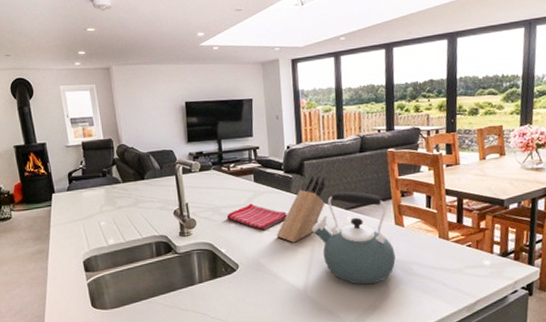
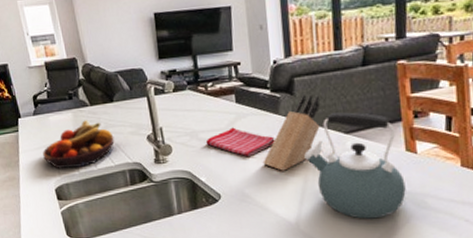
fruit bowl: none [74,196,143,242] -> present [43,120,115,169]

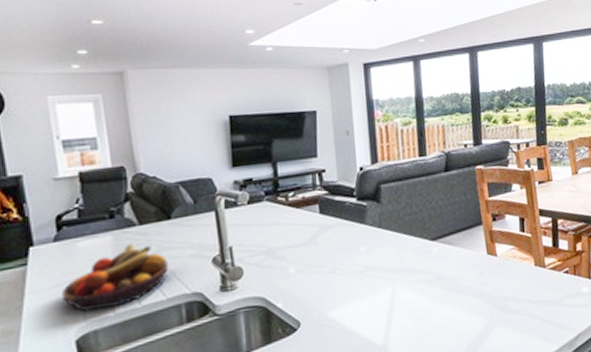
dish towel: present [205,127,275,157] -> none [284,241,362,274]
knife block: present [263,93,320,171] -> none [348,200,407,287]
kettle: present [304,112,406,219] -> none [392,218,490,332]

